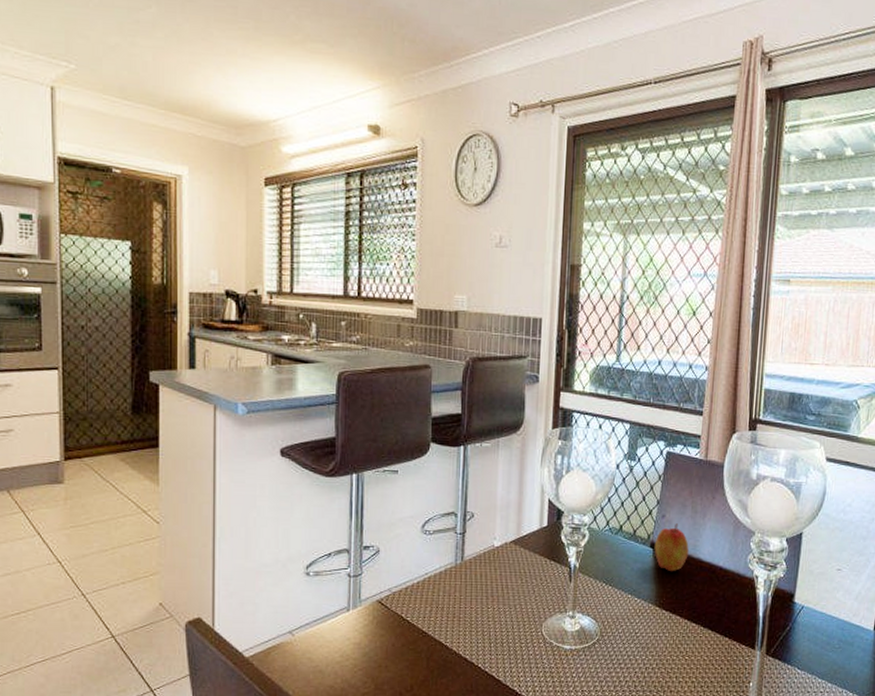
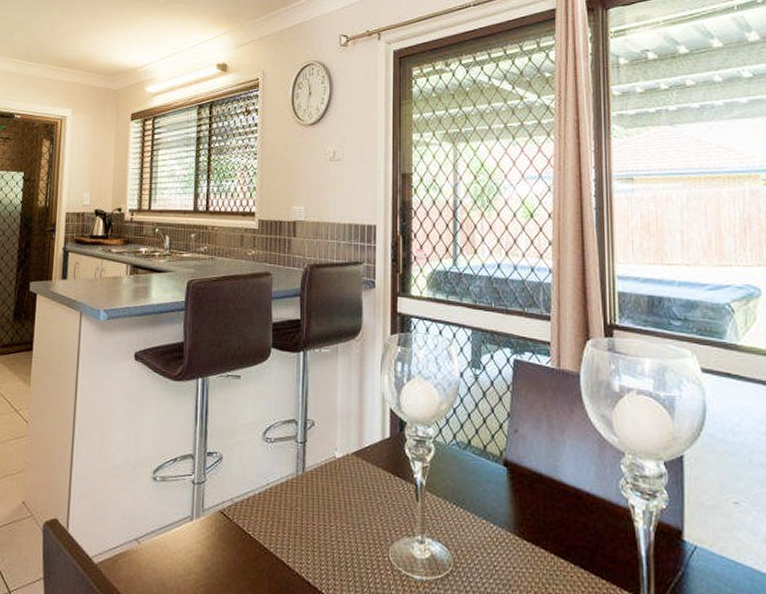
apple: present [654,523,689,572] -> none [508,439,548,496]

